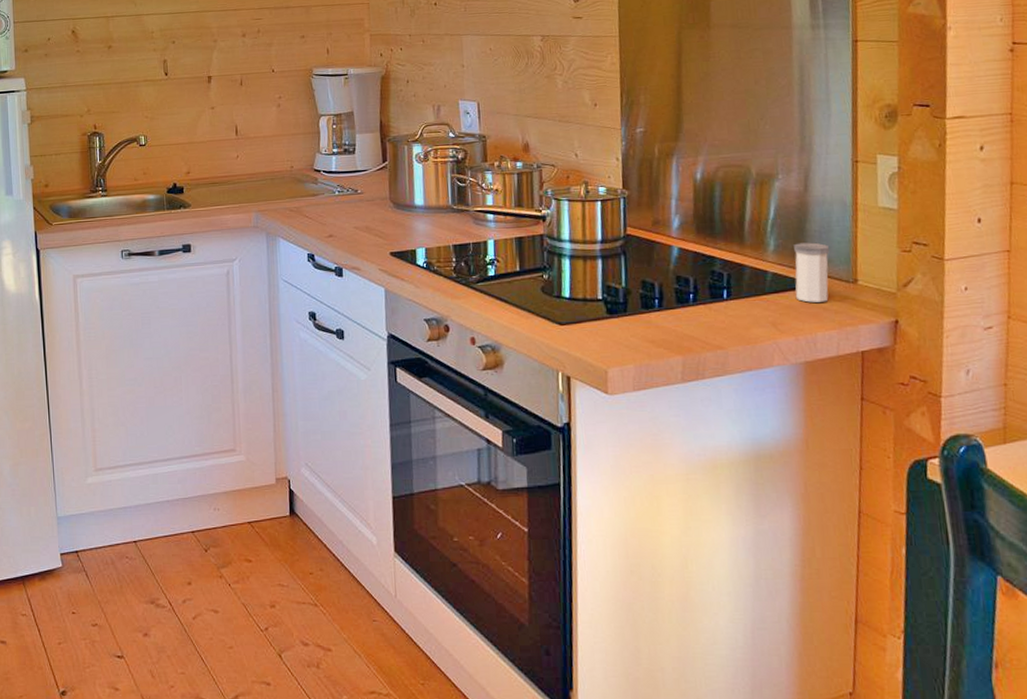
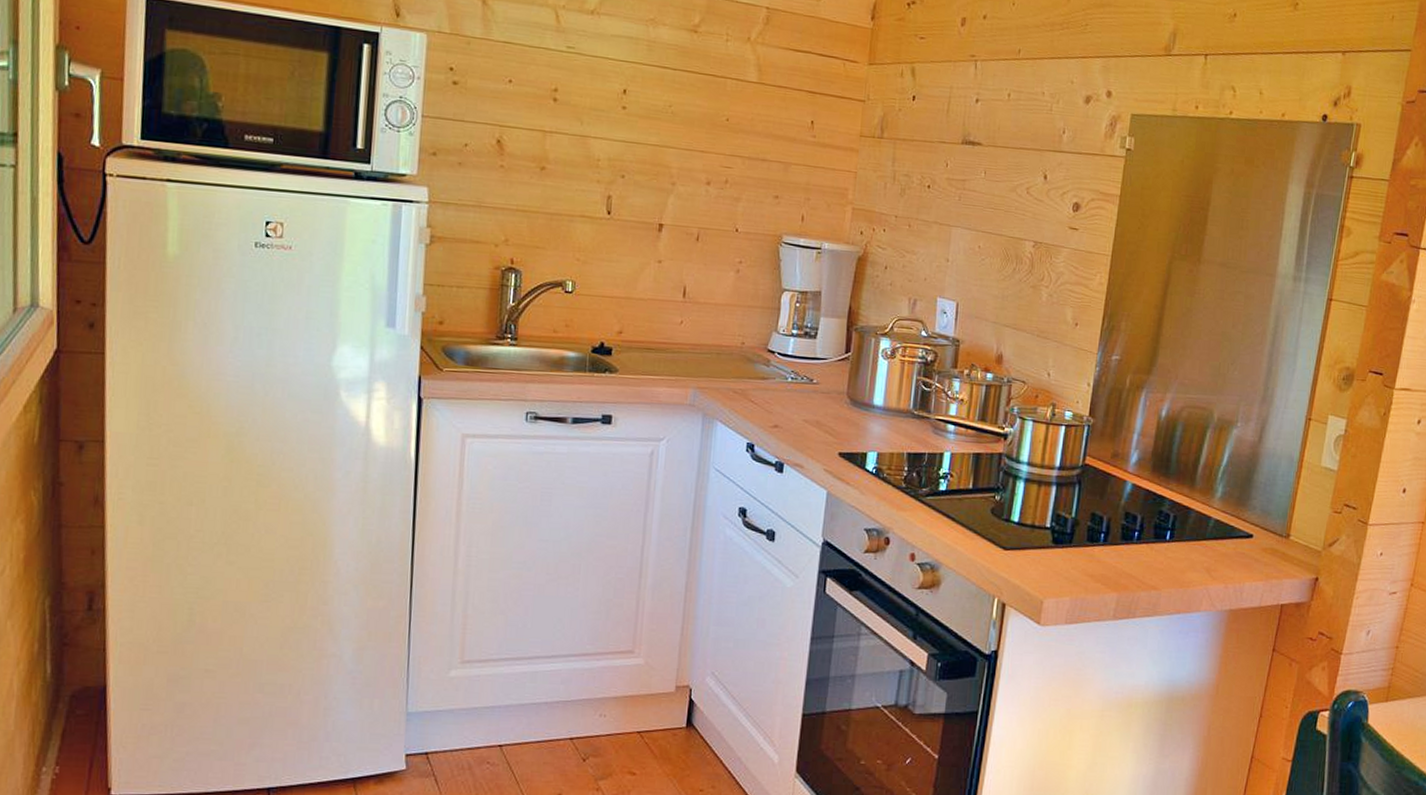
salt shaker: present [794,242,830,303] -> none [1232,492,1271,553]

